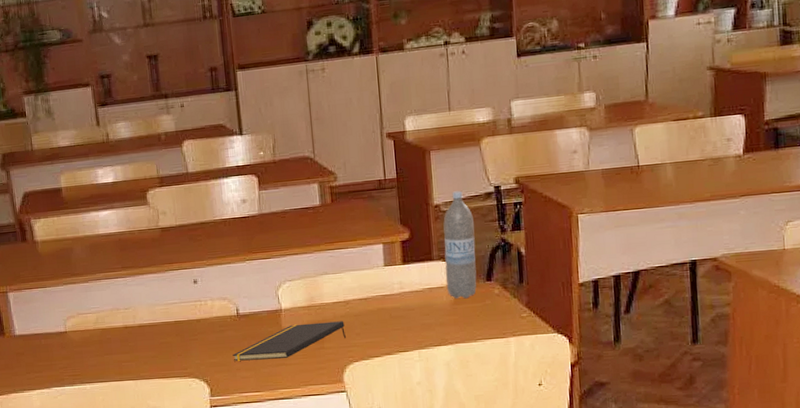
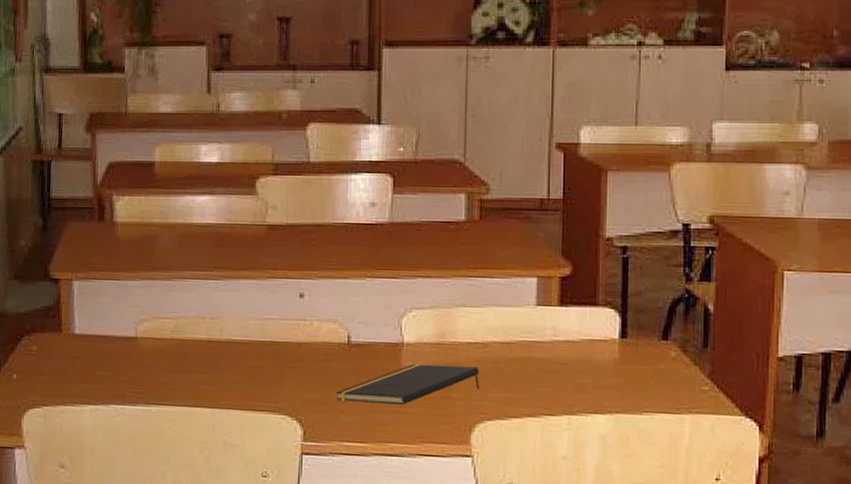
water bottle: present [443,191,477,299] -> none [611,224,654,359]

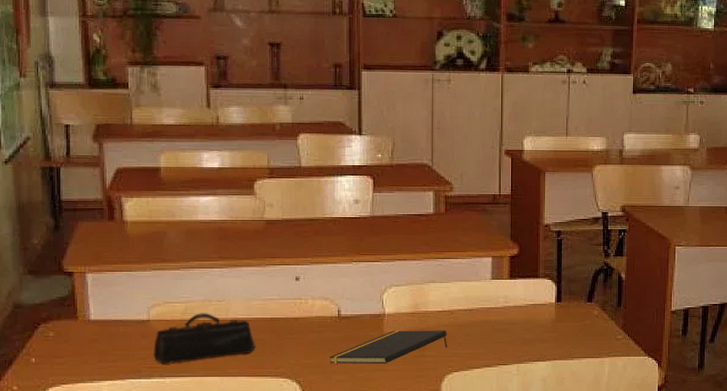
pencil case: none [139,331,253,390] -> present [154,313,256,364]

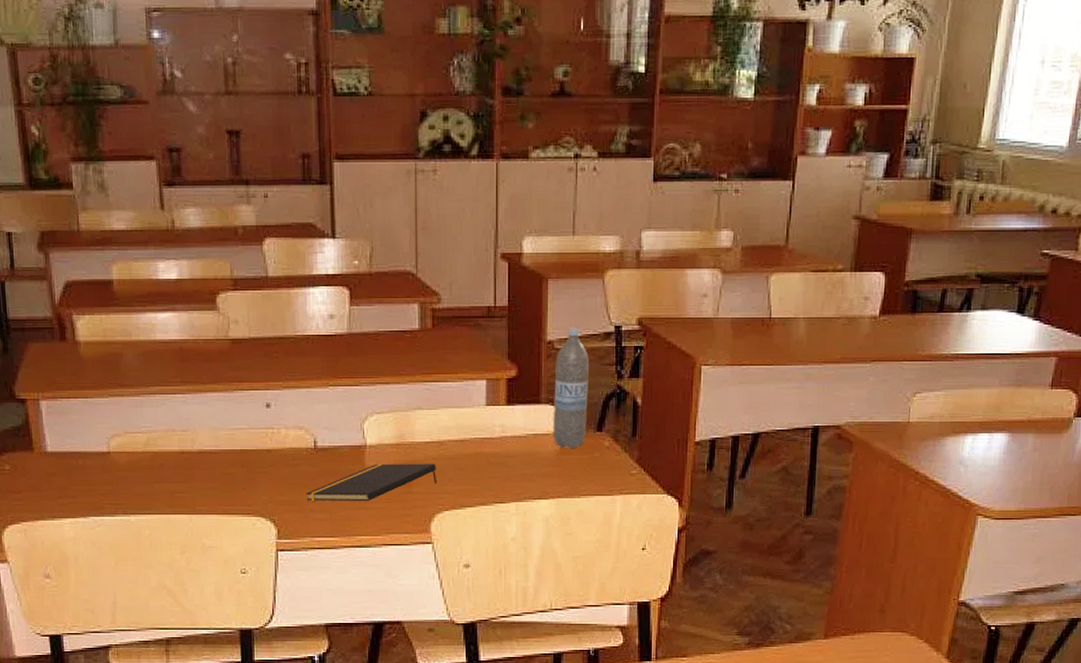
pencil case: present [154,313,256,364] -> none [116,444,226,501]
water bottle: none [549,213,581,317] -> present [552,327,590,449]

